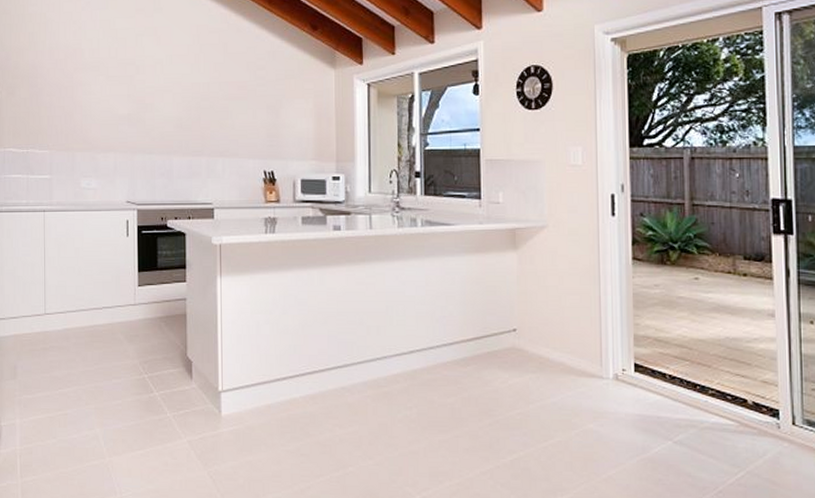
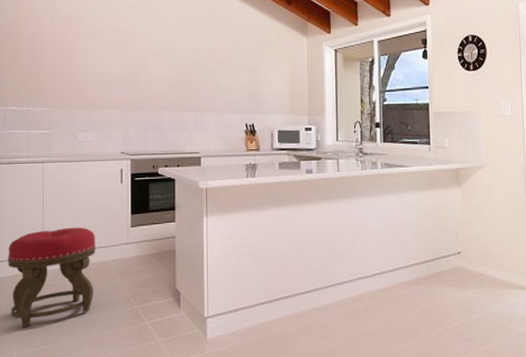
stool: none [8,284,101,391] -> present [7,227,96,327]

